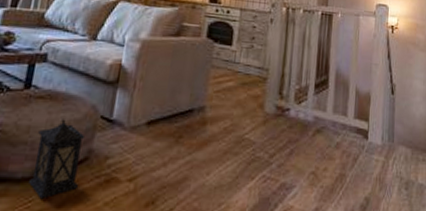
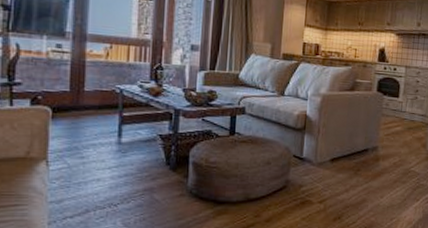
lantern: present [28,119,86,200] -> none [241,158,283,216]

